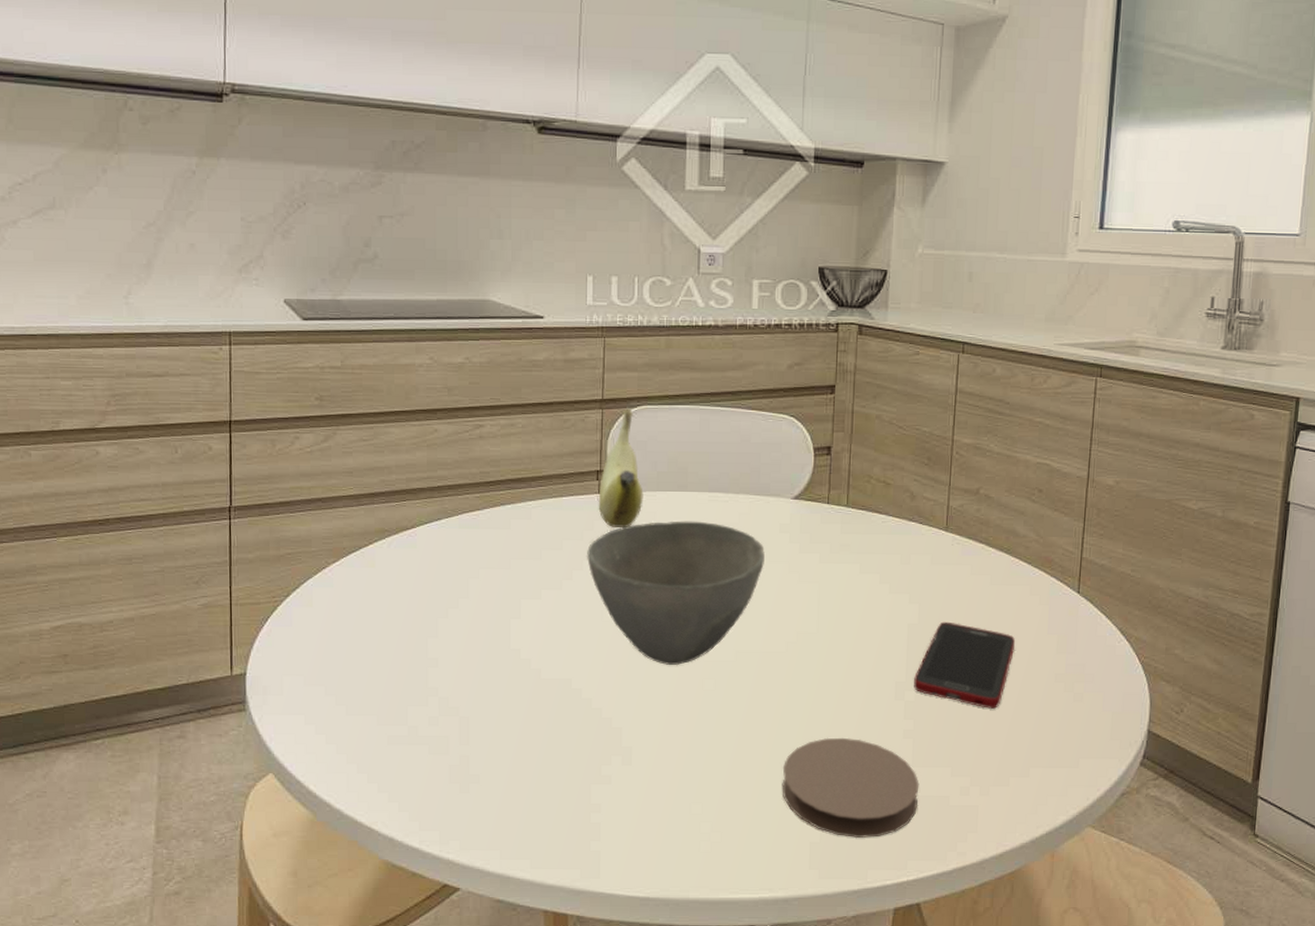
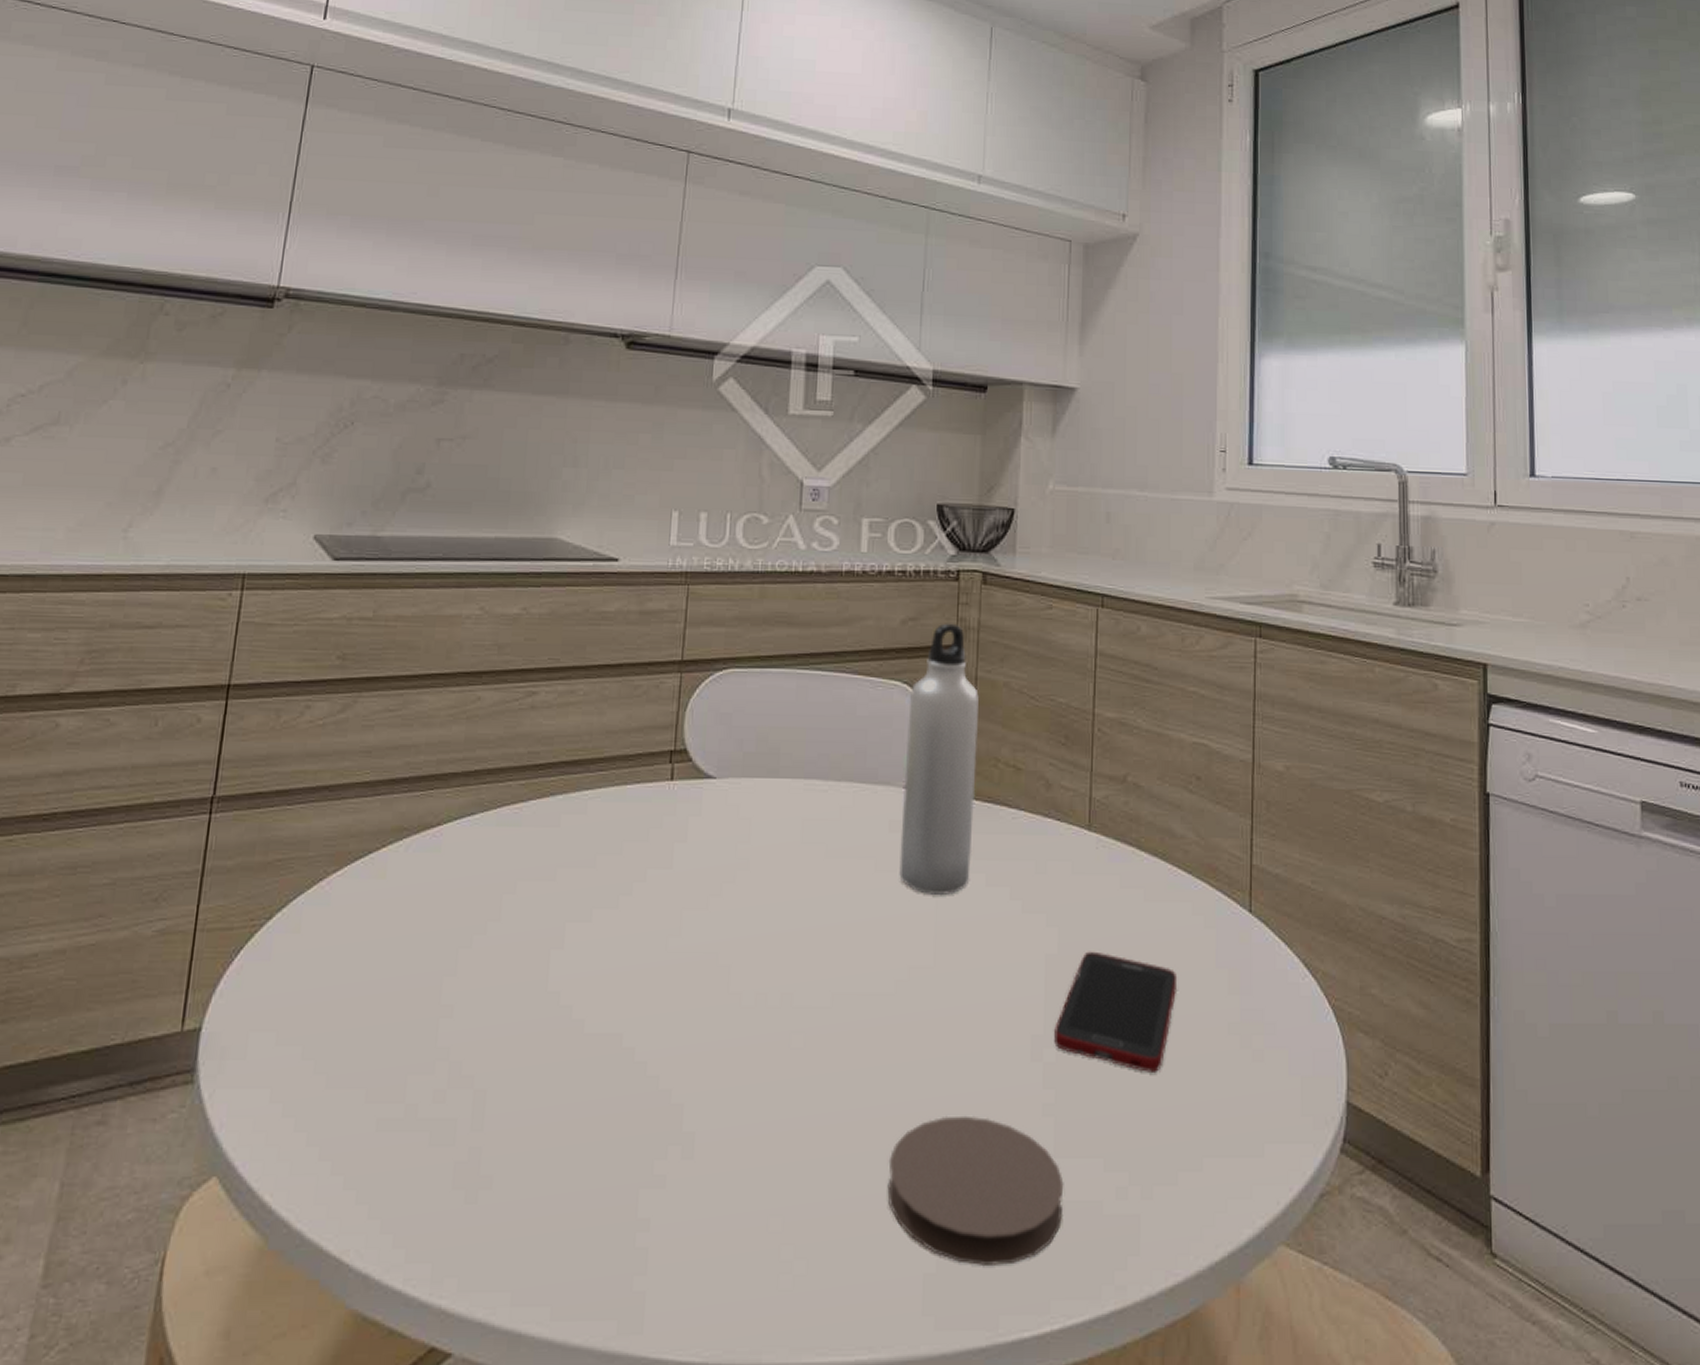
bowl: present [587,520,765,665] -> none [652,816,870,1013]
banana: present [598,408,644,527] -> none [669,672,726,825]
water bottle: none [788,367,855,581] -> present [899,623,979,896]

